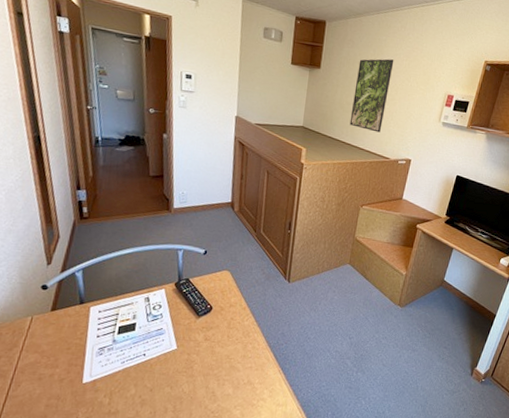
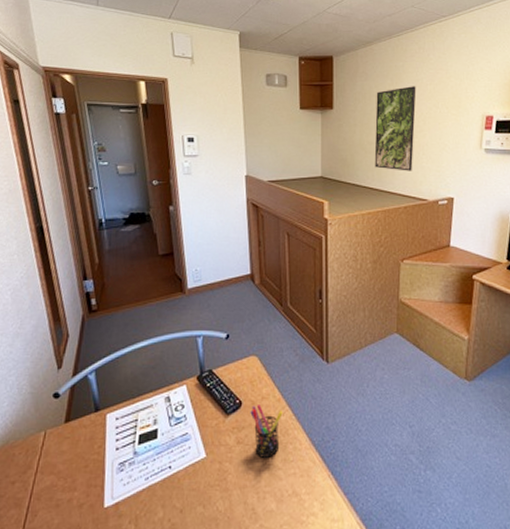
pen holder: none [218,310,247,353] -> present [250,405,283,458]

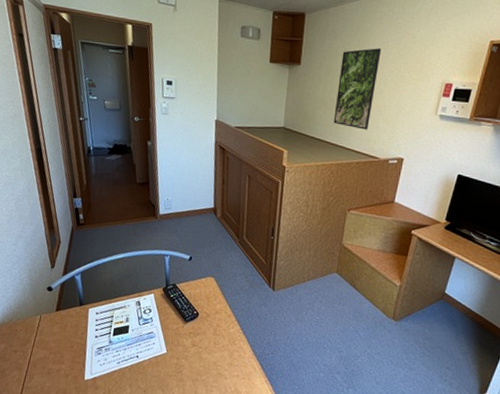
pen holder: present [250,405,283,458] -> none [205,317,232,360]

